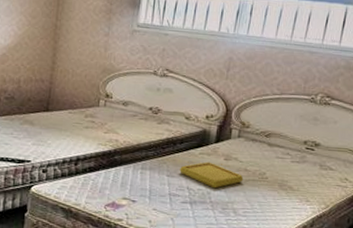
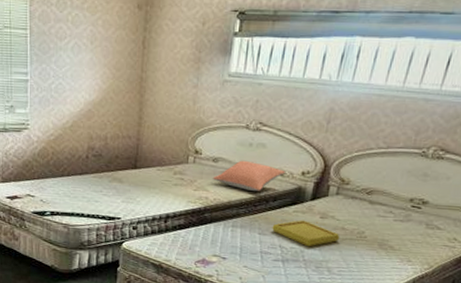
pillow: none [122,104,192,135] -> present [212,160,286,192]

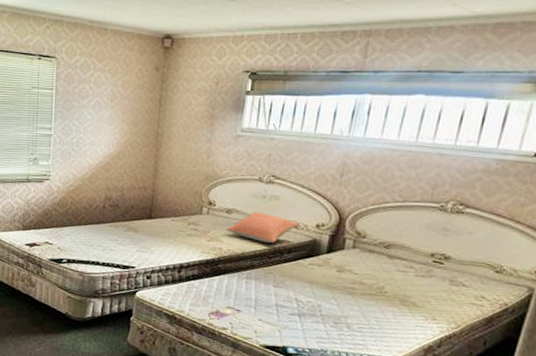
serving tray: present [272,220,340,247] -> none [287,273,359,302]

